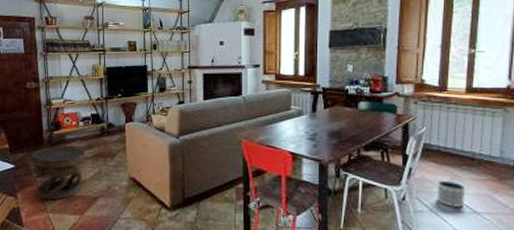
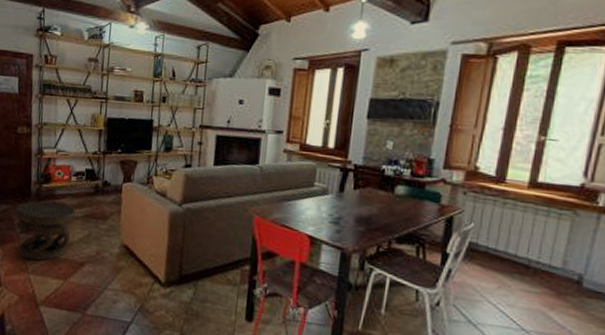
planter: present [437,180,466,207] -> none [478,287,515,322]

